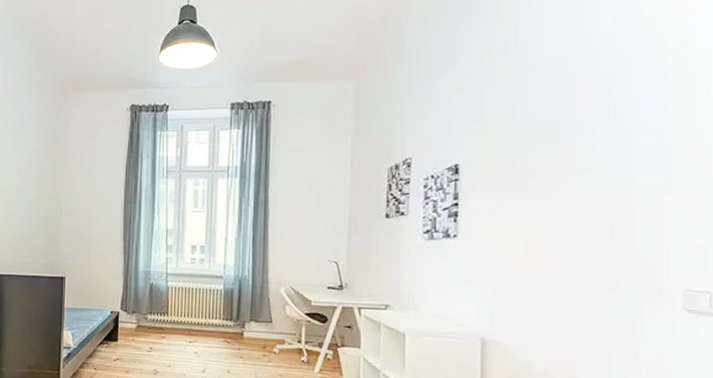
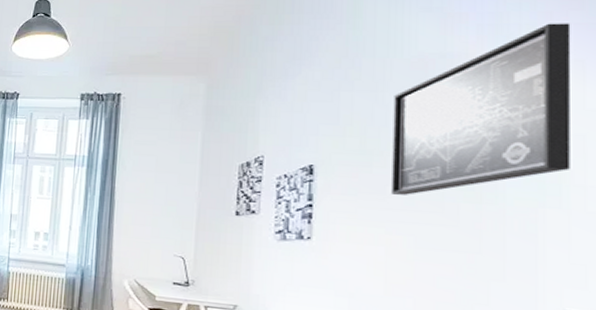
wall art: none [532,12,699,189] -> present [392,23,571,195]

